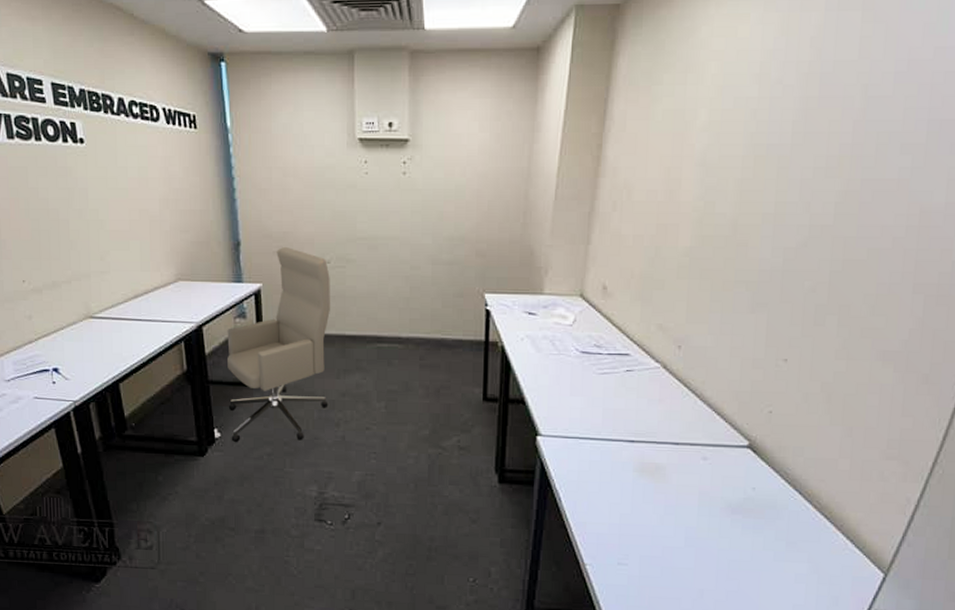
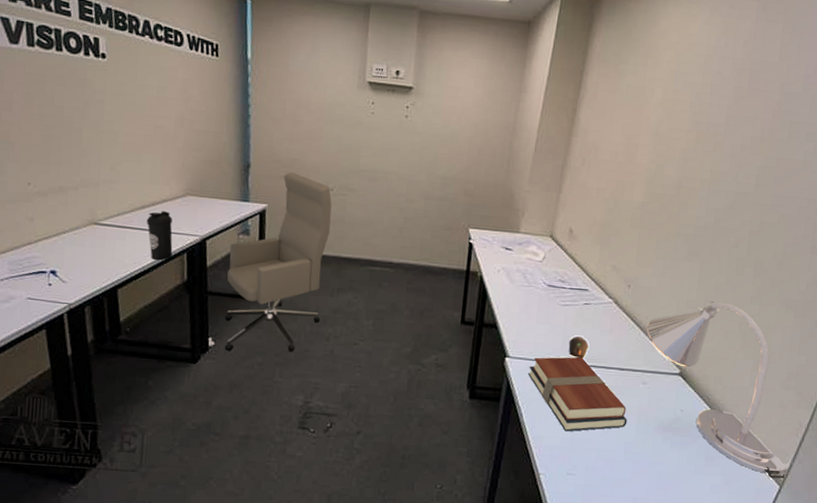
water bottle: none [140,299,170,351] -> present [146,211,173,261]
books: none [563,431,687,517] -> present [527,356,628,432]
computer mouse: none [610,408,634,433] -> present [569,336,589,358]
table lamp: none [704,359,900,566] -> present [646,302,793,479]

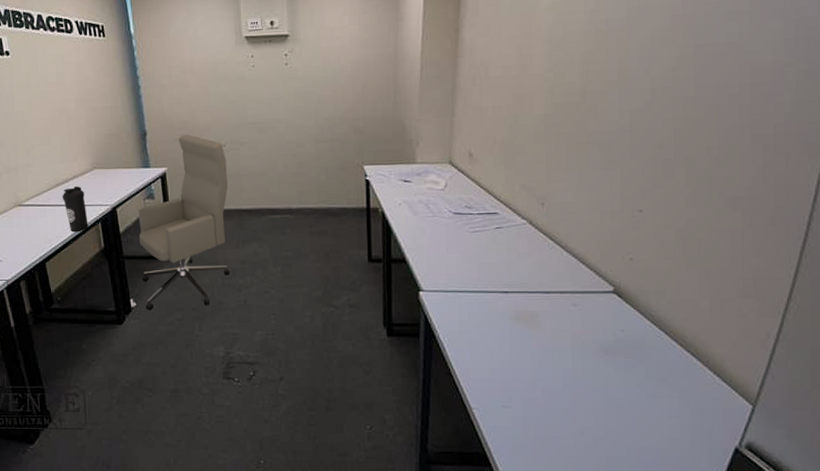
books: present [527,356,628,432] -> none [444,283,561,363]
computer mouse: present [569,336,589,358] -> none [485,263,506,284]
table lamp: present [646,302,793,479] -> none [569,209,765,398]

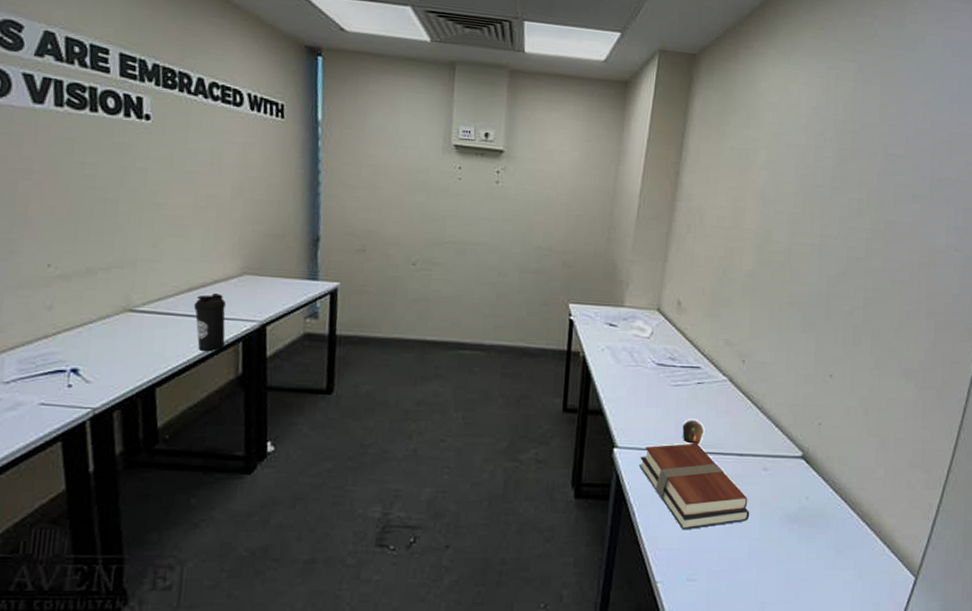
office chair: present [138,134,230,311] -> none [286,245,415,458]
books: none [444,283,561,363] -> present [638,443,750,530]
computer mouse: none [485,263,506,284] -> present [682,420,704,444]

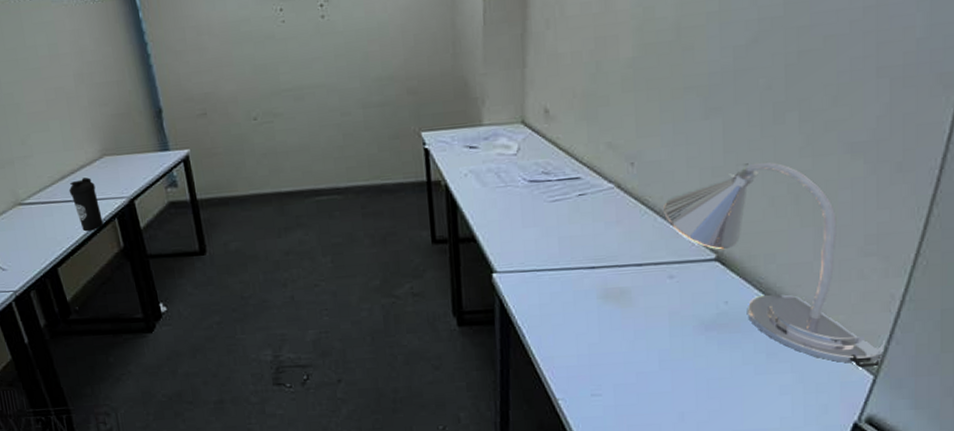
books: present [638,443,750,530] -> none [522,258,657,348]
computer mouse: present [682,420,704,444] -> none [567,235,592,260]
table lamp: none [764,375,926,569] -> present [663,161,888,368]

